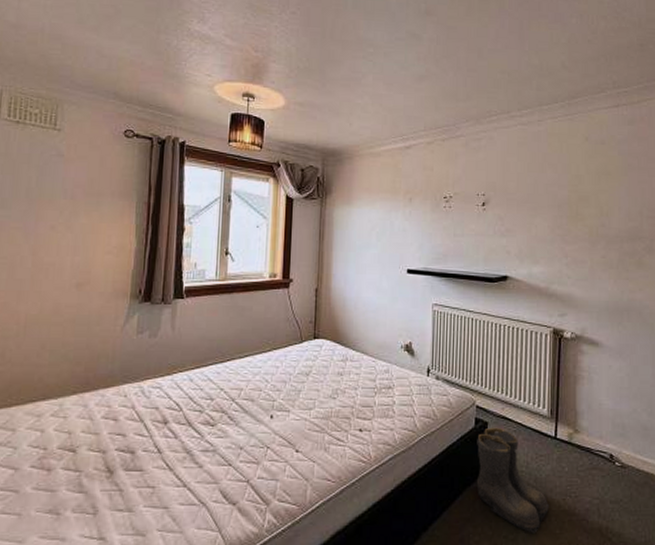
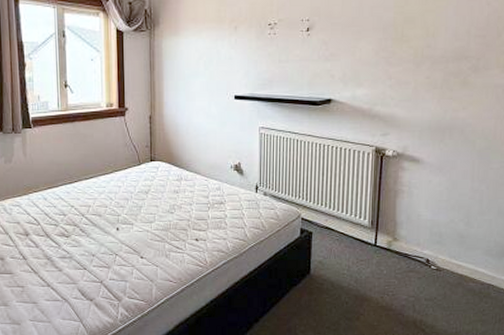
boots: present [476,427,550,533] -> none [302,236,369,325]

